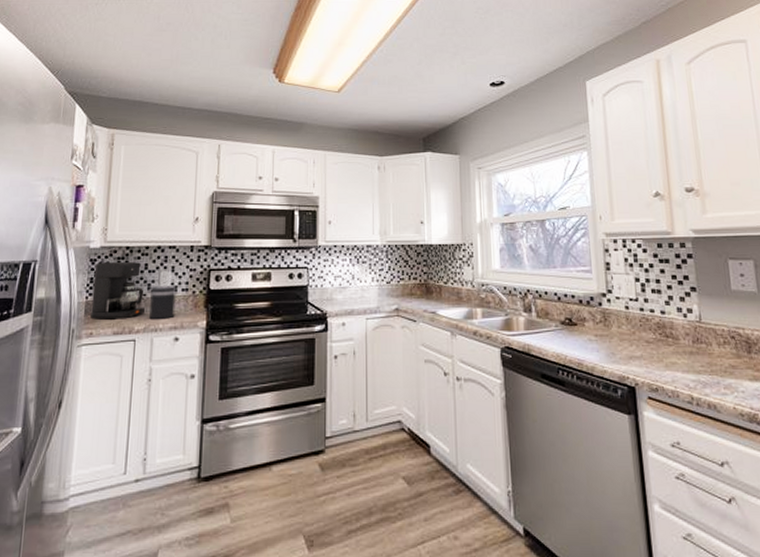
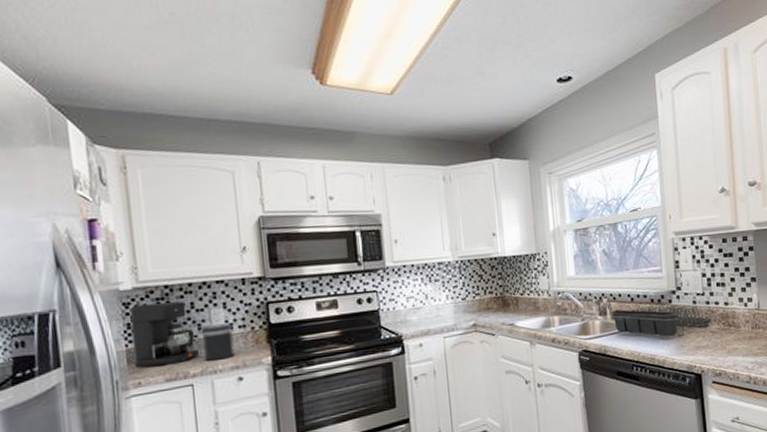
dish rack: none [536,306,647,344] -> present [611,305,712,337]

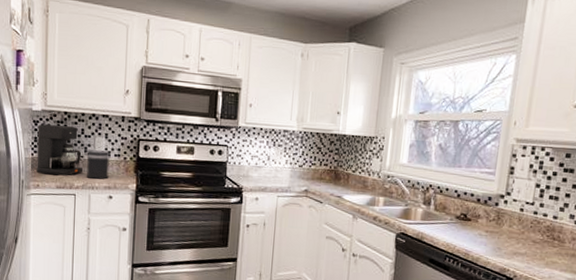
dish rack: present [611,305,712,337] -> none [435,202,537,240]

